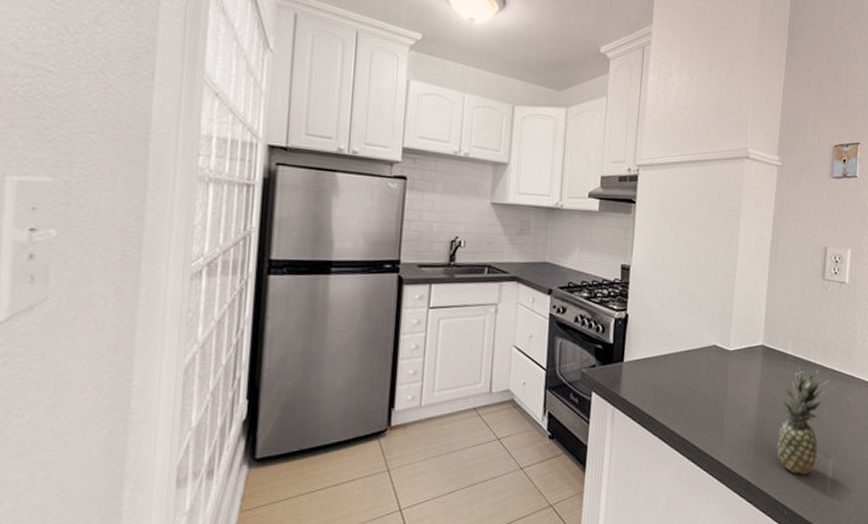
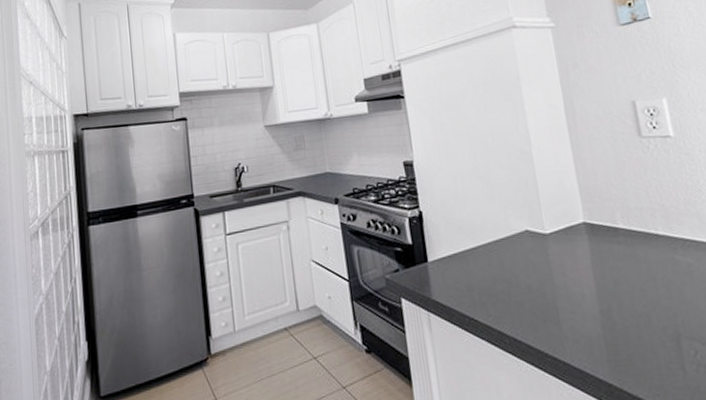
fruit: present [777,365,830,475] -> none [620,239,694,371]

